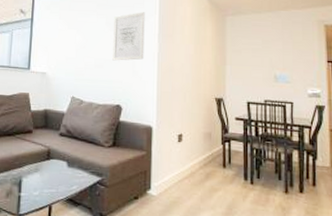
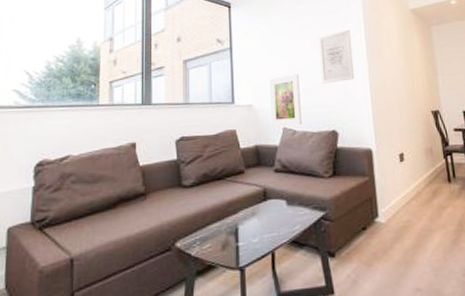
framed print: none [60,48,91,96] -> present [268,74,302,127]

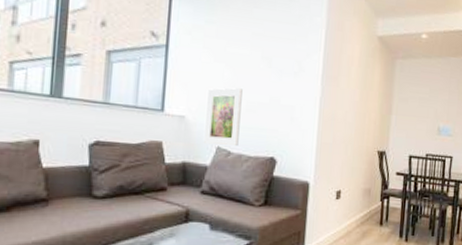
wall art: present [319,29,355,84] -> none [267,47,309,105]

